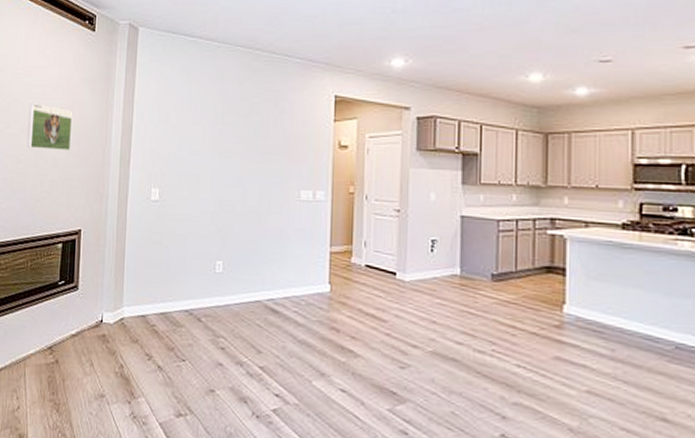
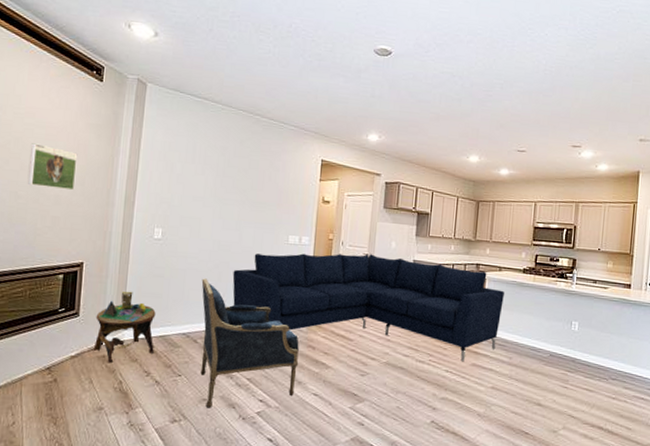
side table: none [93,261,156,344] -> present [93,291,156,364]
armchair: none [203,245,320,402] -> present [200,278,299,408]
sofa: none [237,209,597,354] -> present [232,253,505,362]

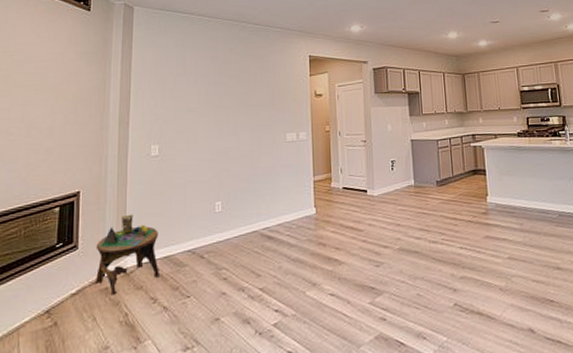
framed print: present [27,143,78,191] -> none [18,78,69,121]
armchair: present [200,278,299,408] -> none [203,189,311,328]
sofa: present [232,253,505,362] -> none [234,139,505,236]

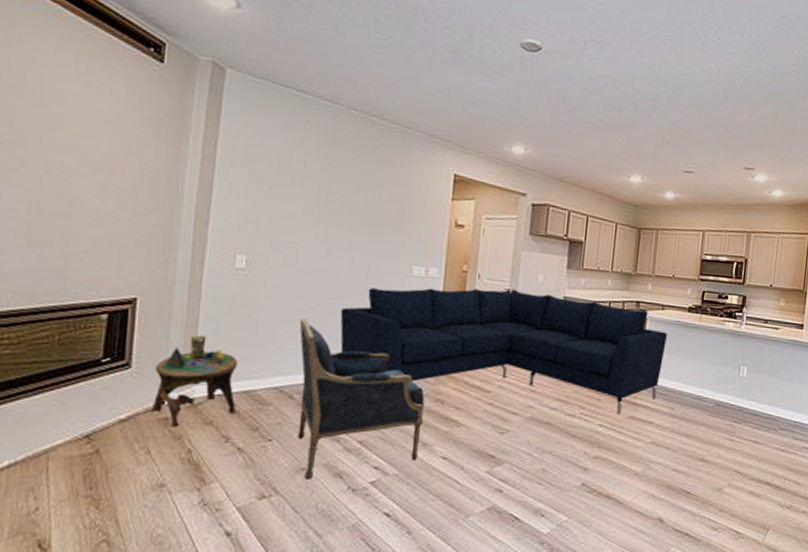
armchair: none [203,189,311,328] -> present [297,318,425,479]
sofa: none [234,139,505,236] -> present [340,288,668,415]

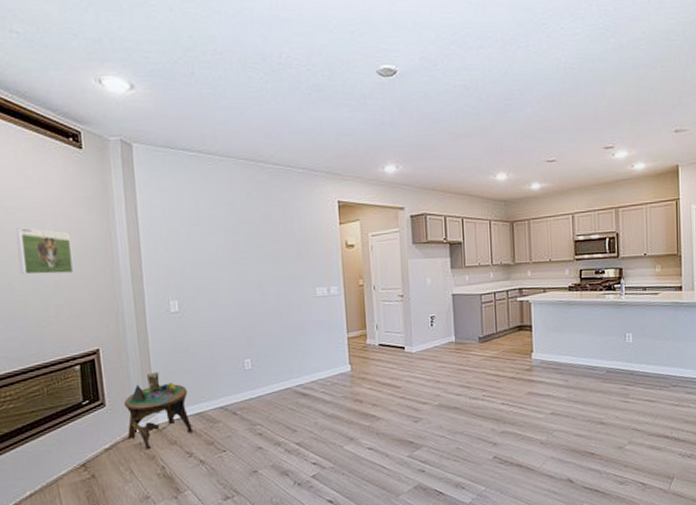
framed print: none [54,139,128,204] -> present [16,228,74,275]
armchair: present [297,318,425,479] -> none [230,346,348,480]
sofa: present [340,288,668,415] -> none [262,294,553,392]

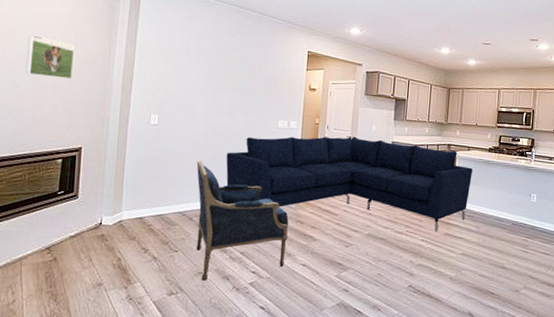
side table: present [123,371,193,450] -> none [92,173,153,242]
armchair: none [230,346,348,480] -> present [196,161,289,281]
sofa: none [262,294,553,392] -> present [226,136,473,232]

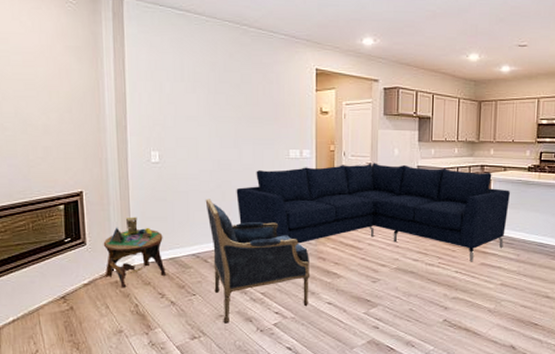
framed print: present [25,34,75,80] -> none [10,71,63,119]
side table: none [92,173,153,242] -> present [103,217,166,288]

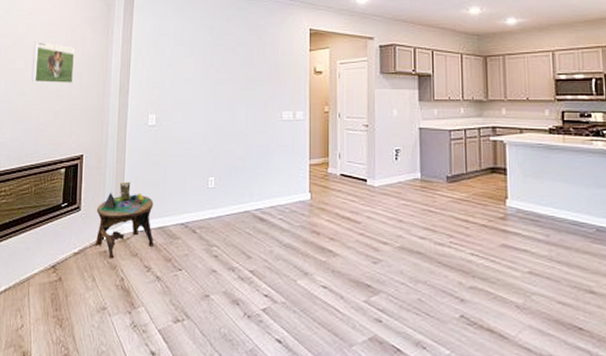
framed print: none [10,71,63,119] -> present [31,42,75,84]
armchair: present [205,199,311,323] -> none [197,163,303,306]
sofa: present [236,163,511,262] -> none [228,124,531,243]

